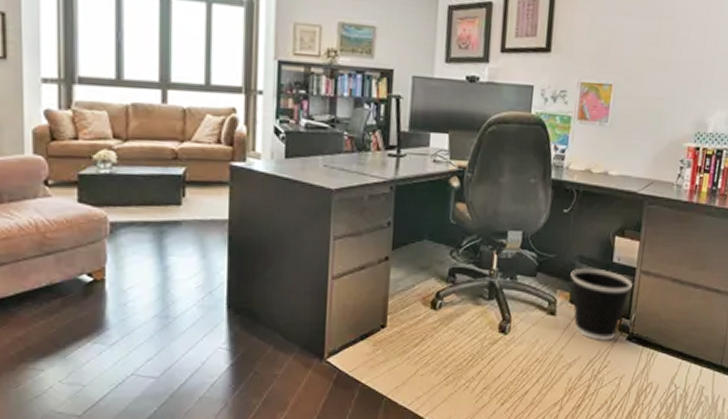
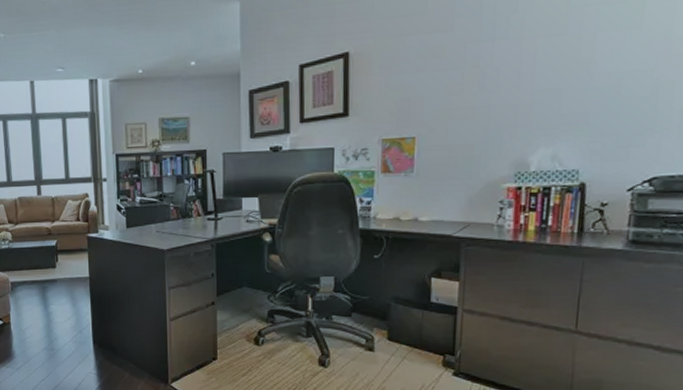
wastebasket: present [570,268,633,342] -> none [386,308,455,377]

